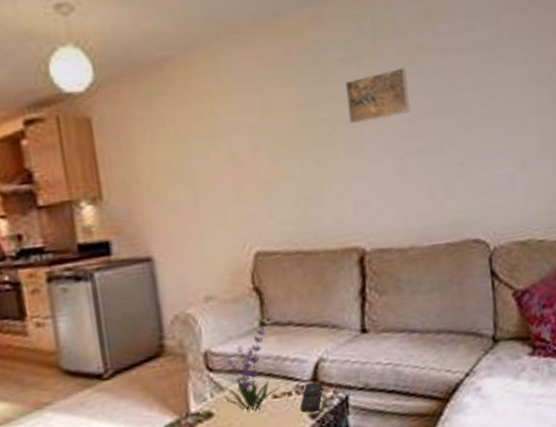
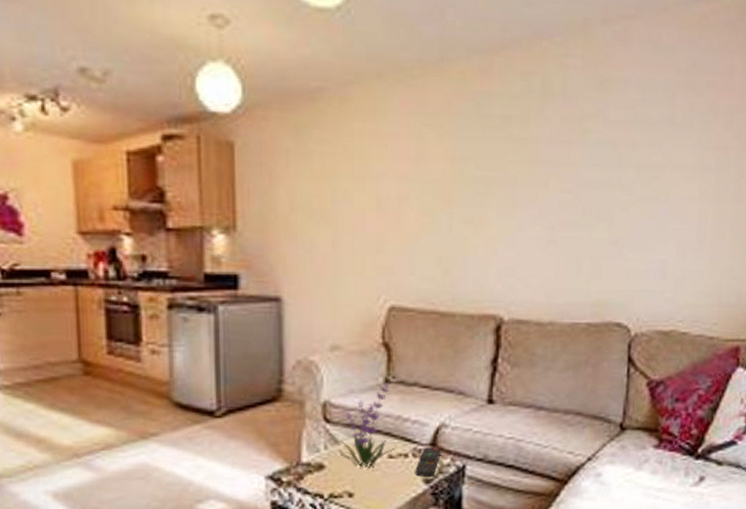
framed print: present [345,67,410,124] -> none [505,134,571,187]

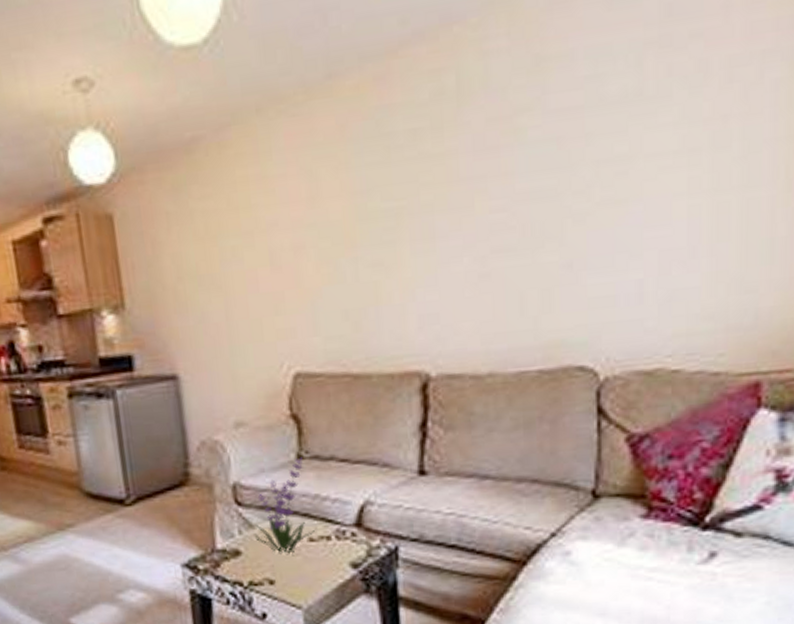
remote control: present [415,447,441,477] -> none [340,527,368,562]

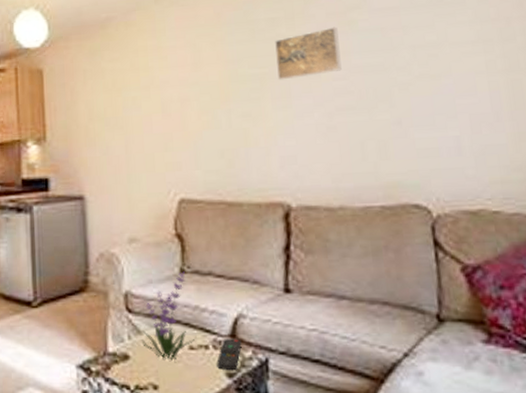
remote control: none [340,527,368,562] -> present [217,339,242,371]
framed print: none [416,138,502,216] -> present [275,26,342,81]

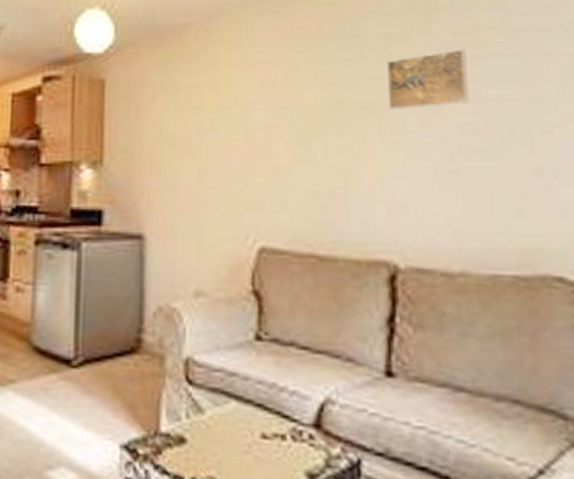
plant: present [141,271,194,360] -> none [202,338,268,451]
remote control: present [217,339,242,371] -> none [295,428,328,471]

